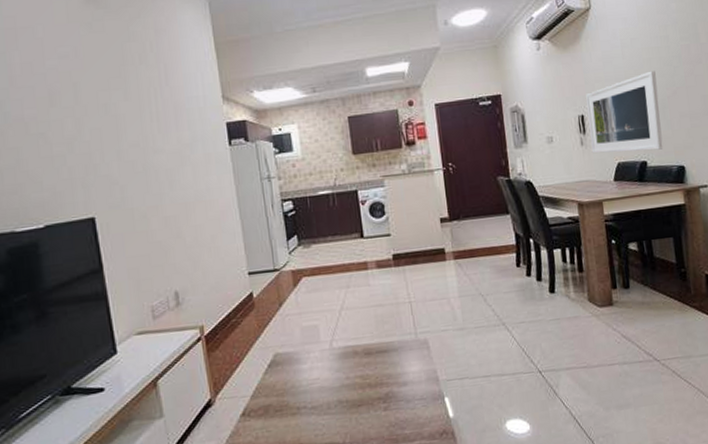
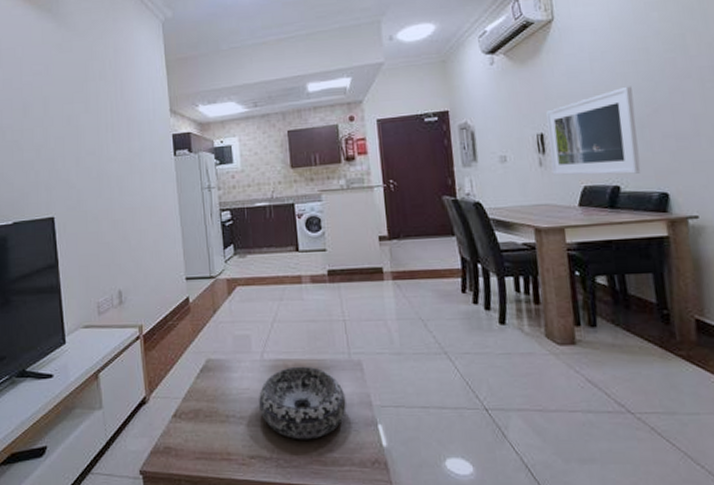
decorative bowl: none [329,350,415,422] -> present [259,366,346,440]

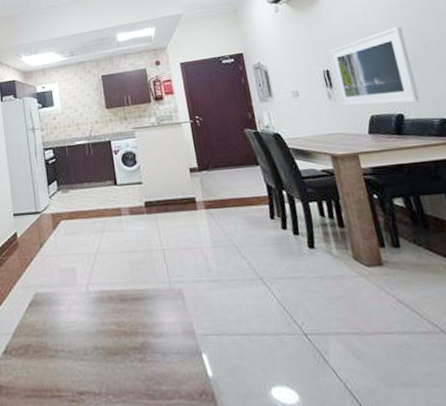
decorative bowl: present [259,366,346,440] -> none [86,296,171,373]

